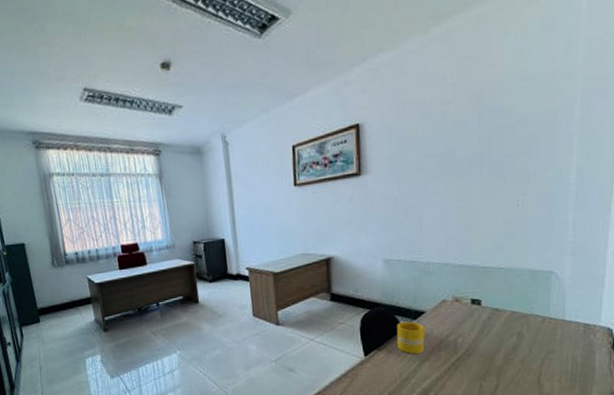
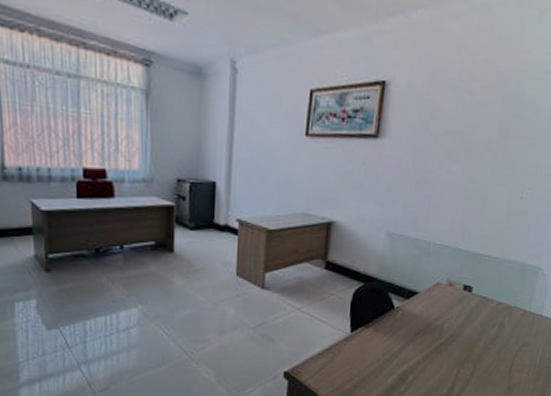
mug: present [396,321,426,354] -> none [385,300,416,334]

